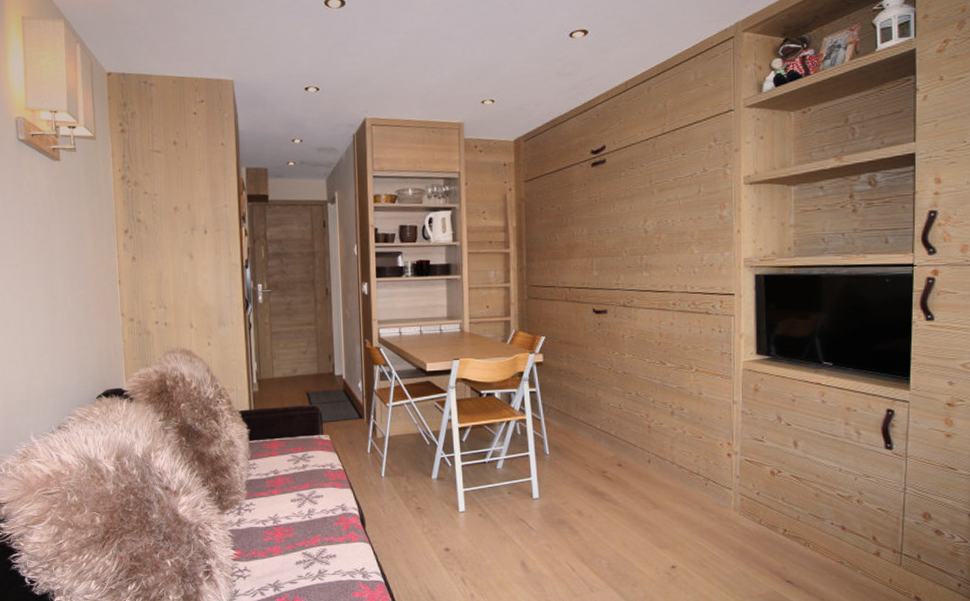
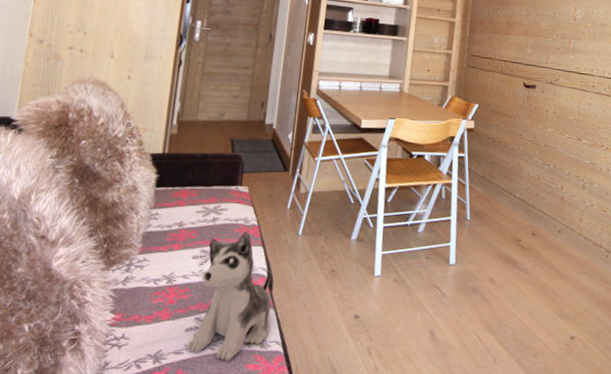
plush toy: none [298,475,369,590] -> present [185,230,272,362]

